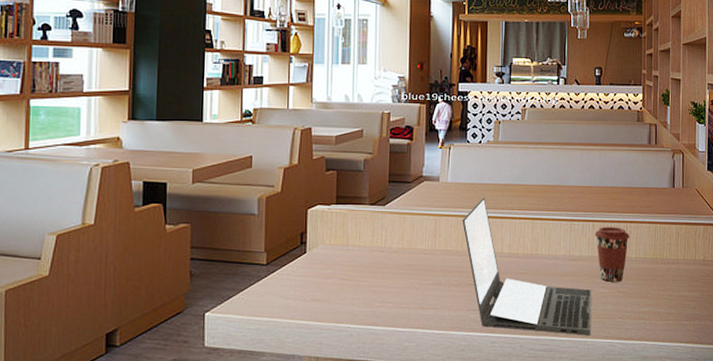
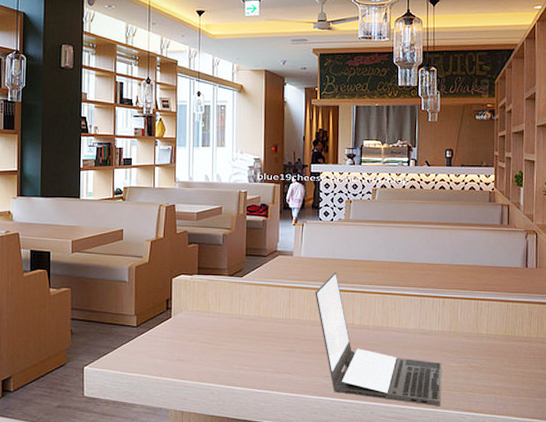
coffee cup: present [594,227,630,283] -> none [445,303,481,358]

